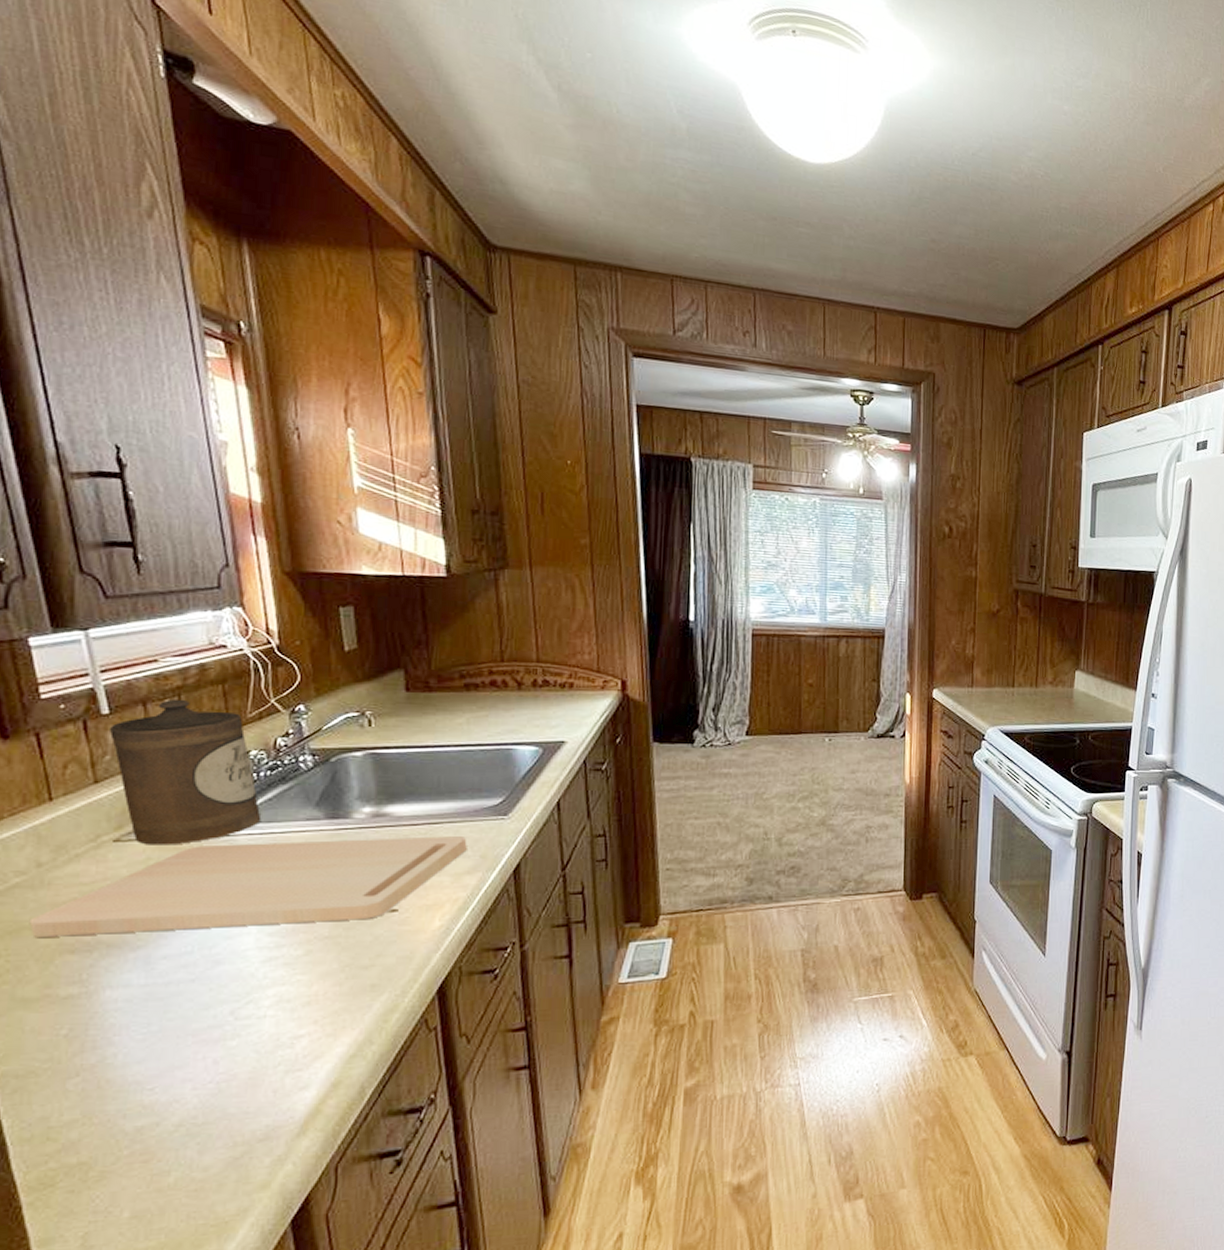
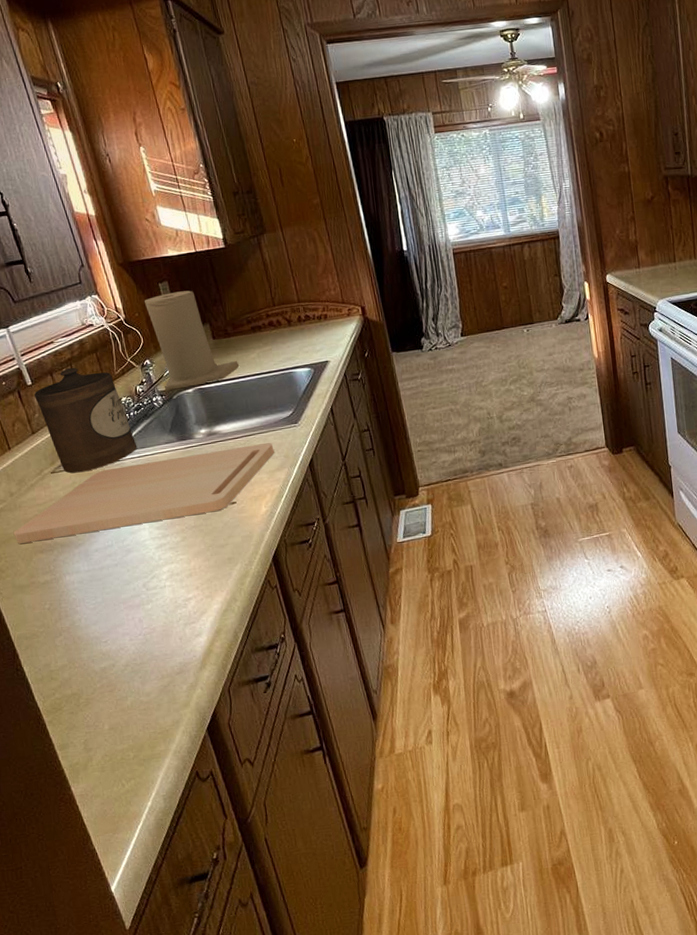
paper towel: none [313,621,437,752] -> present [145,290,239,393]

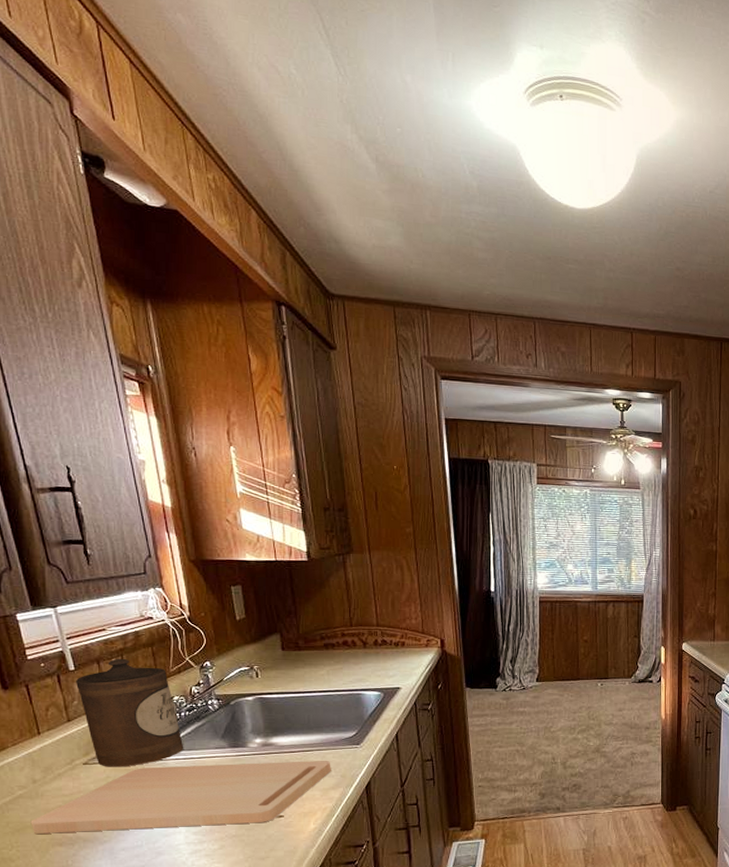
paper towel: present [145,290,239,393] -> none [213,597,305,697]

